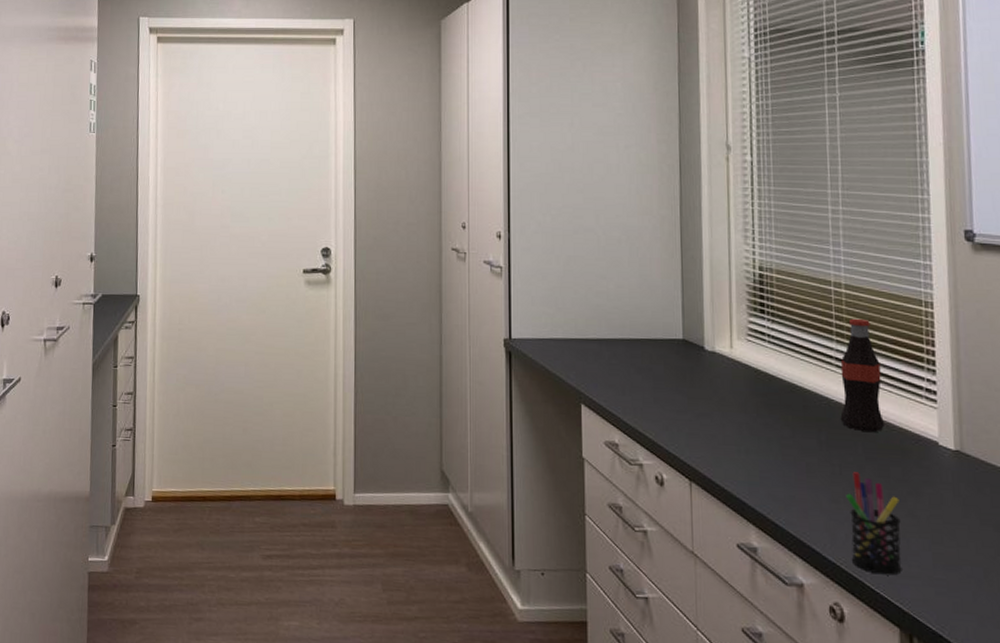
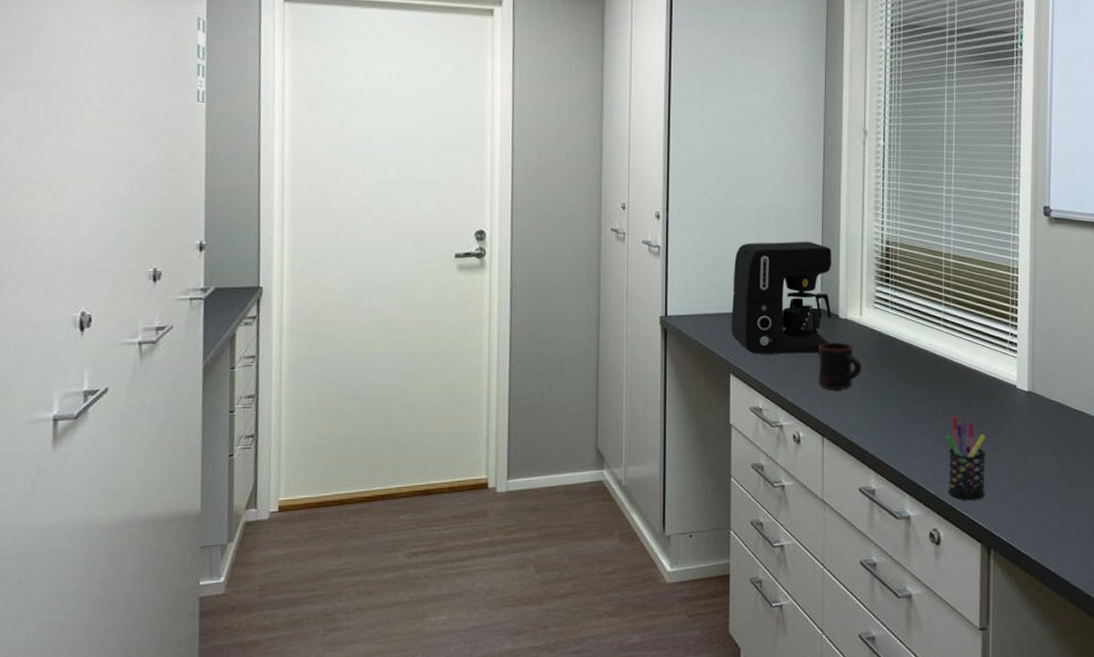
coffee maker: none [580,264,695,388] -> present [731,241,831,354]
mug: none [682,376,735,430] -> present [818,342,862,389]
bottle: present [840,318,886,432] -> none [945,284,978,381]

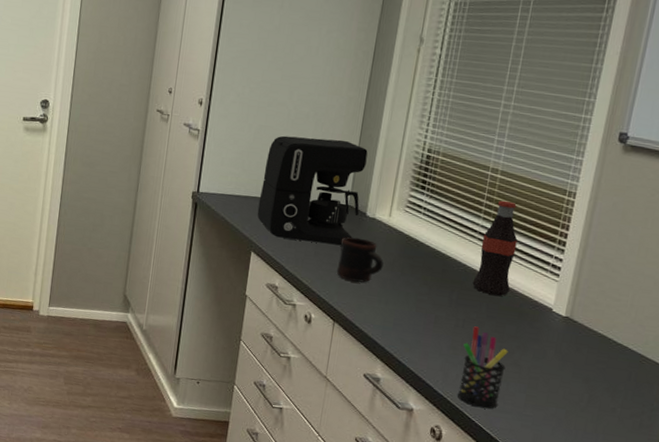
bottle: none [945,284,978,381] -> present [472,200,518,296]

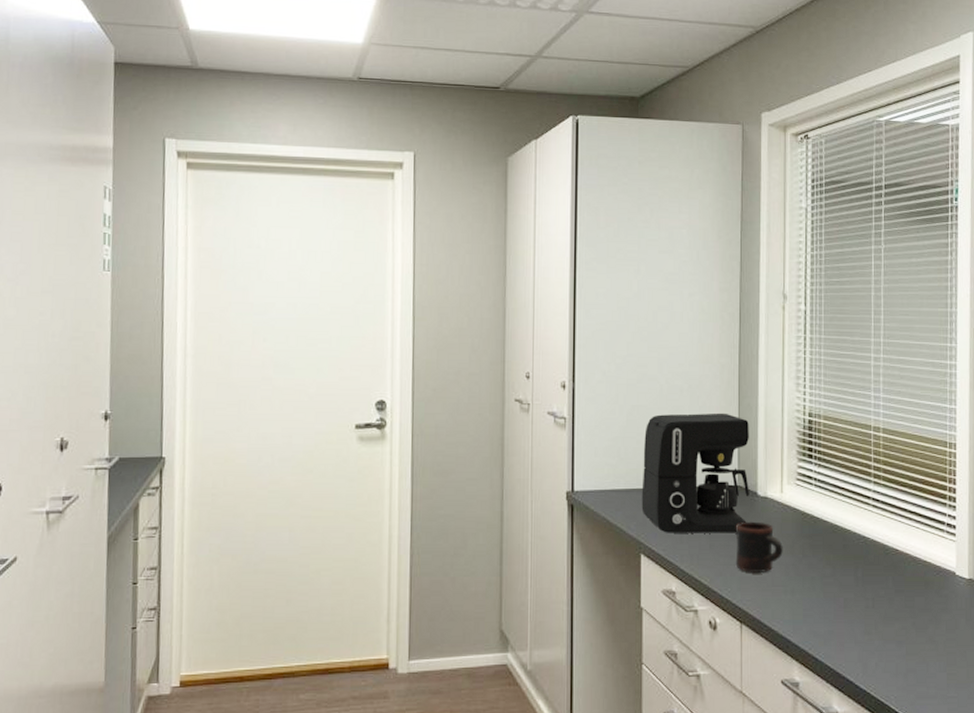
pen holder: present [457,326,508,409] -> none [877,604,922,698]
bottle: present [472,200,518,296] -> none [875,460,913,566]

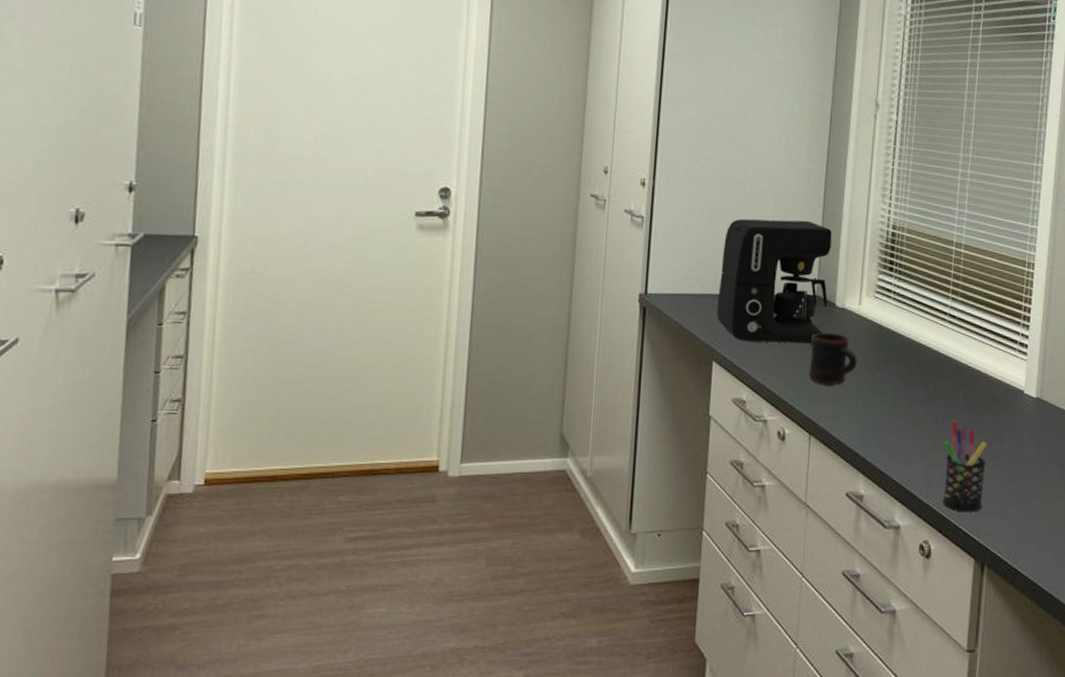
pen holder: none [877,604,922,698] -> present [942,420,987,513]

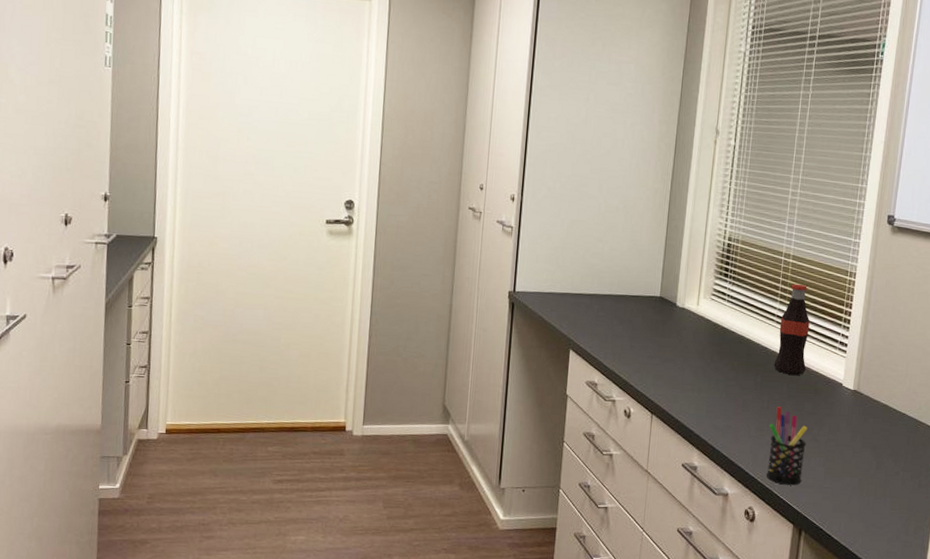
coffee maker: present [716,218,832,344] -> none [573,229,675,337]
mug: present [808,332,857,384] -> none [651,328,694,373]
bottle: none [947,277,986,383] -> present [774,283,810,375]

